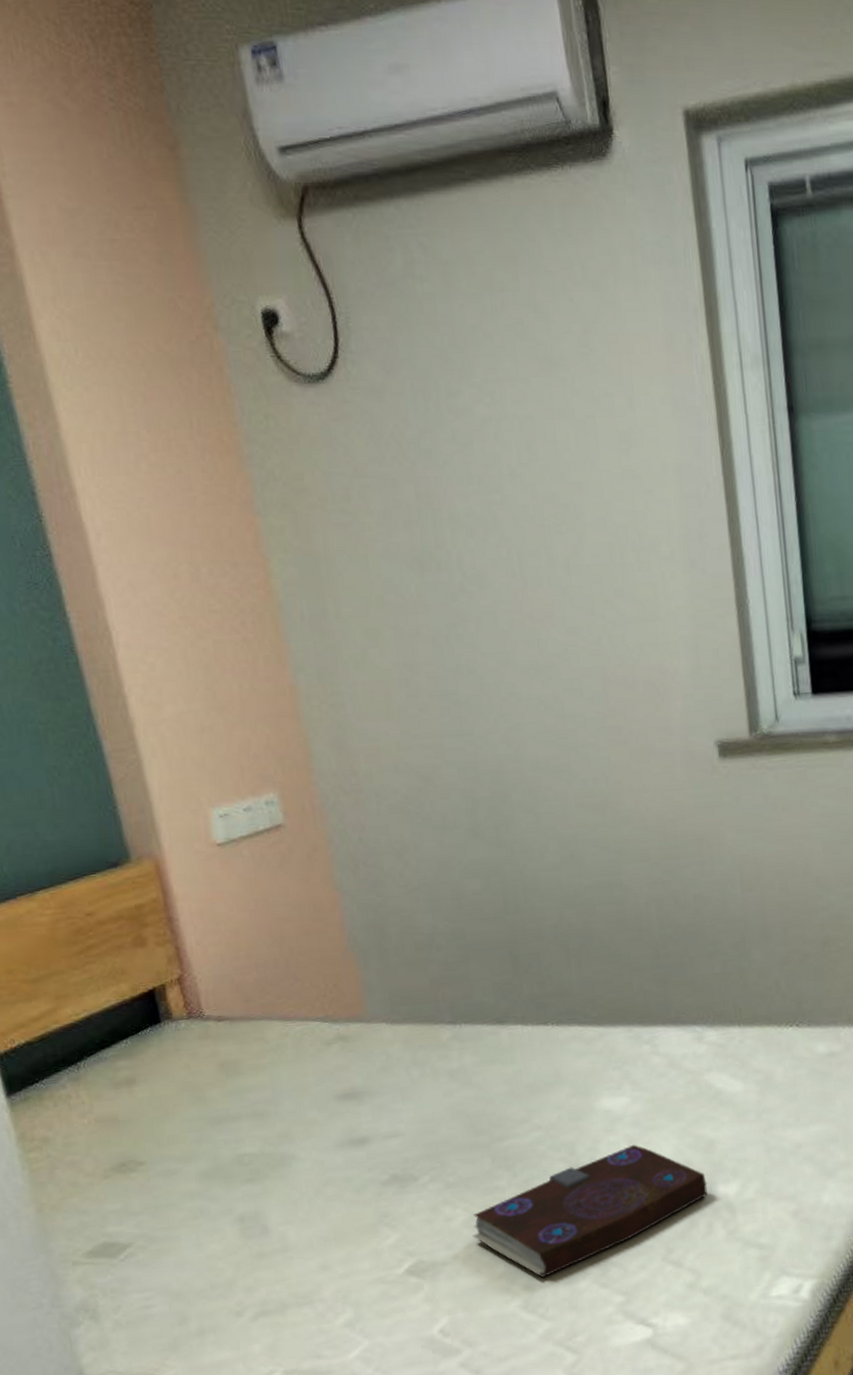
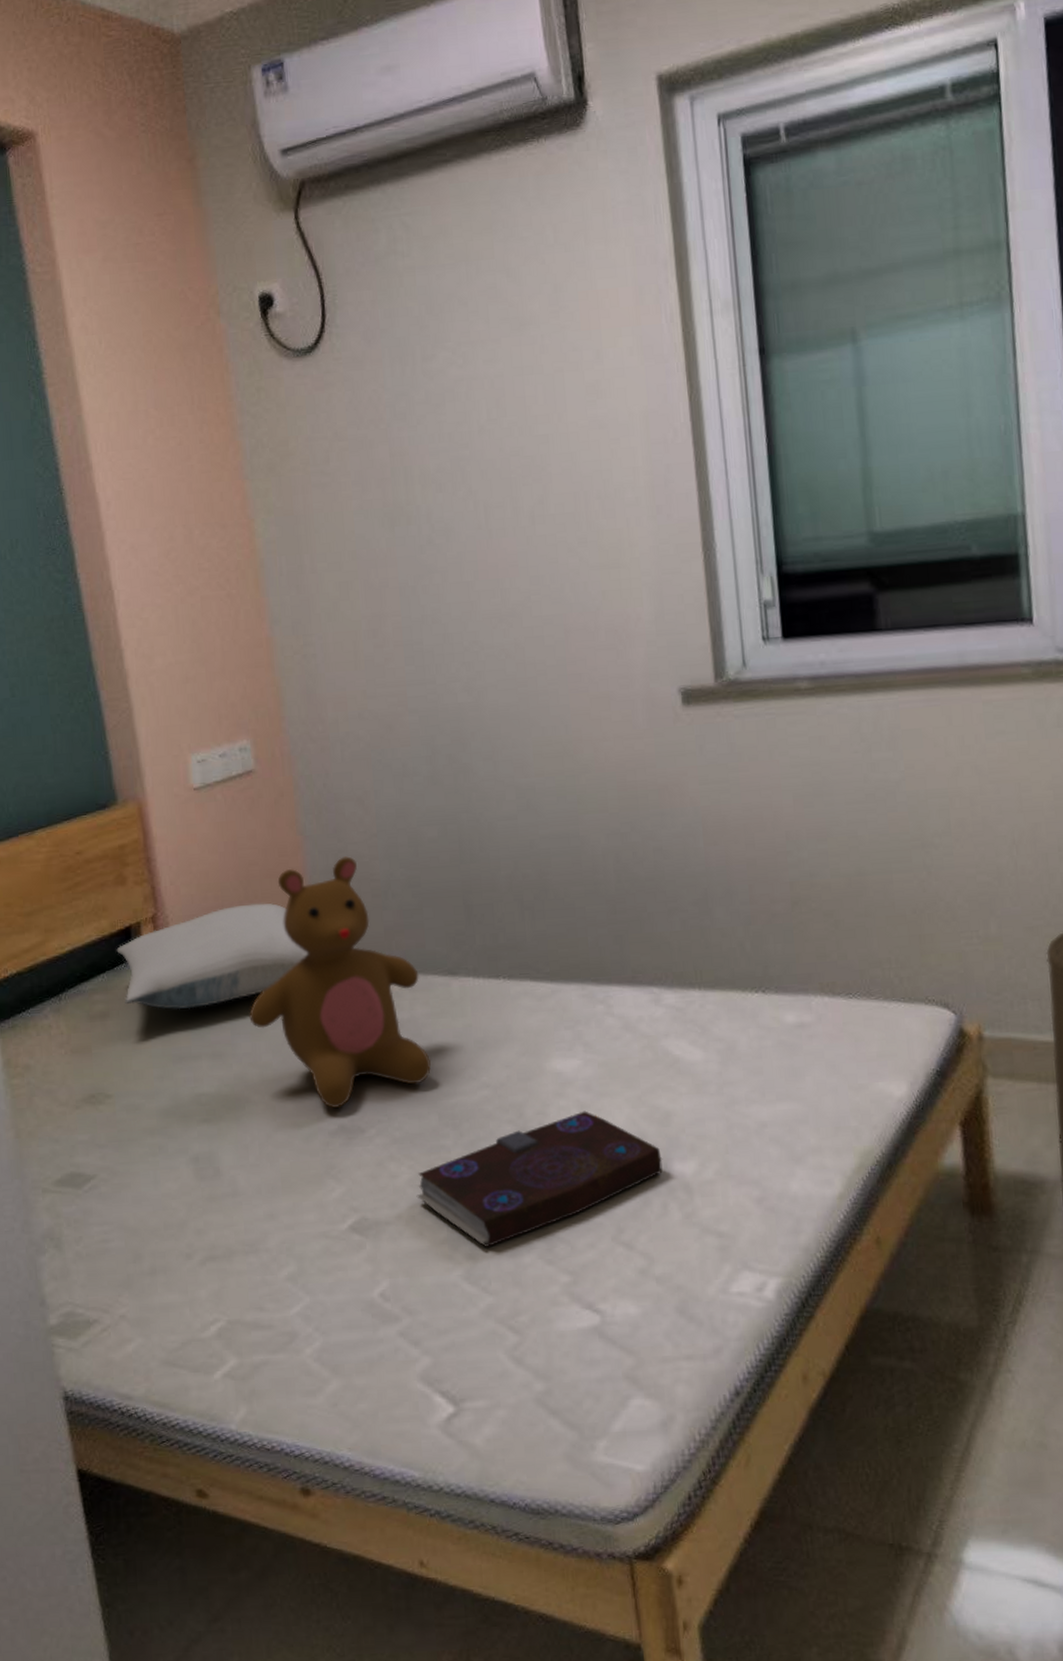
pillow: none [139,960,352,1072] -> present [116,903,309,1010]
teddy bear: none [291,910,483,1159] -> present [249,856,431,1108]

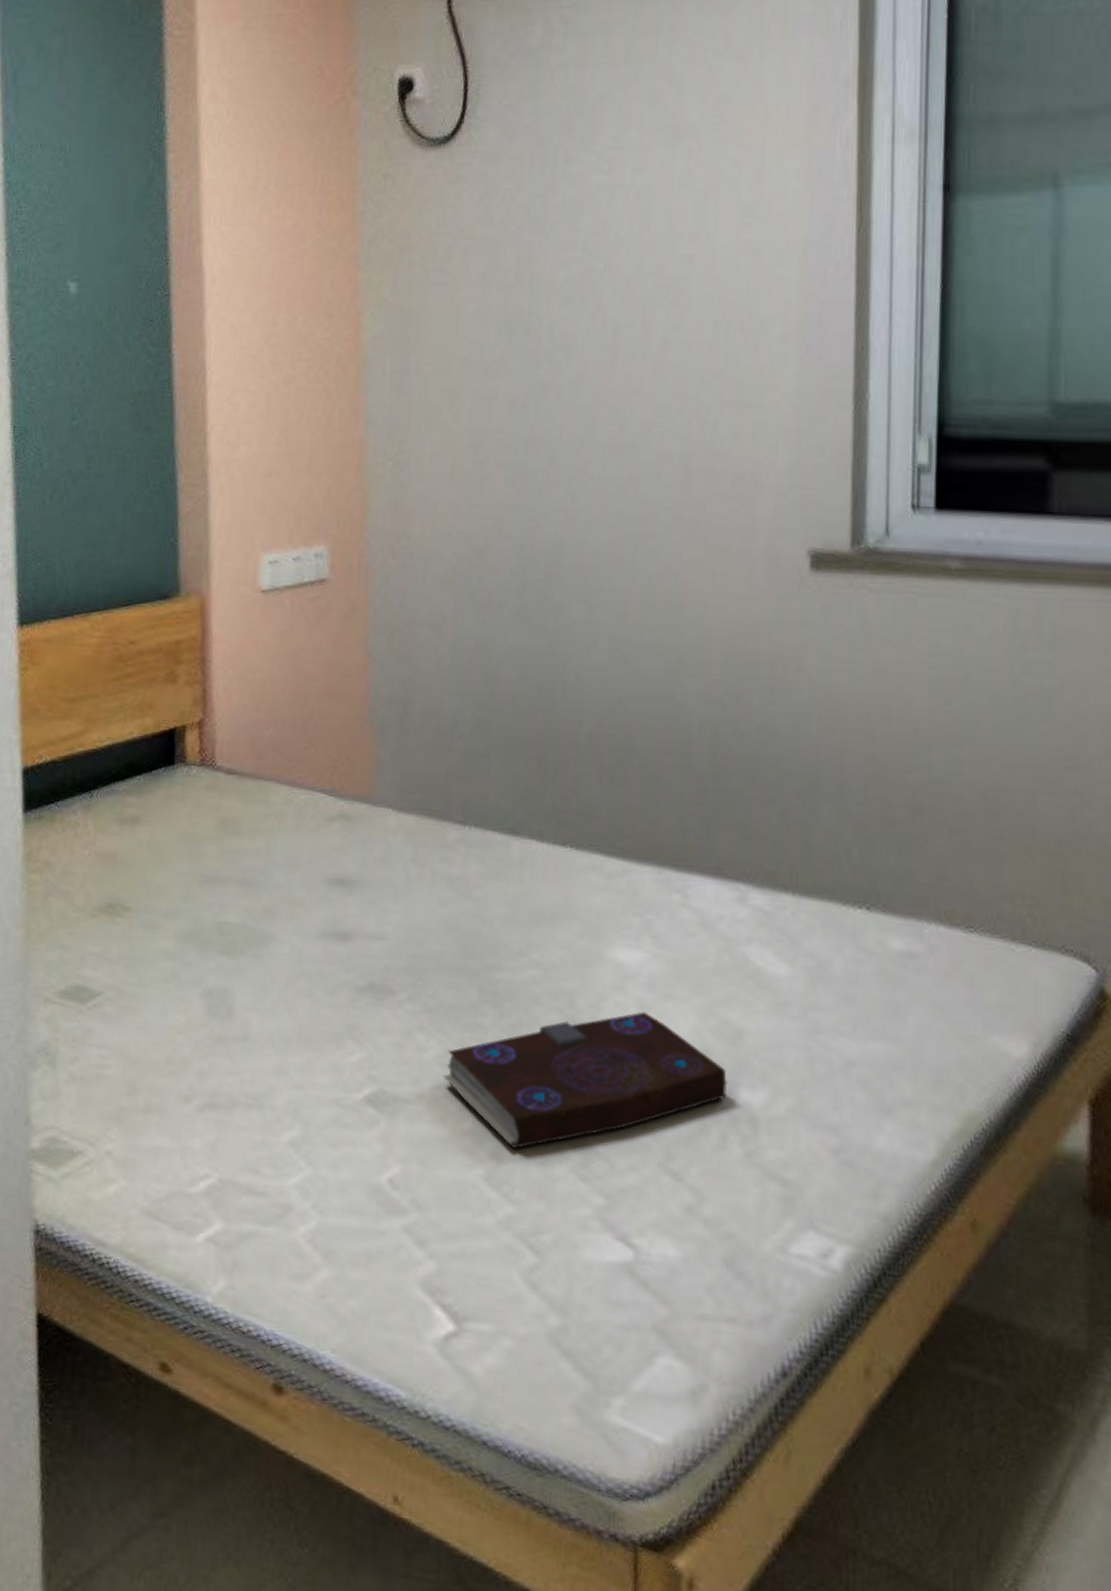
pillow: present [116,903,309,1010] -> none [157,723,360,828]
teddy bear: present [249,856,431,1108] -> none [287,686,478,962]

